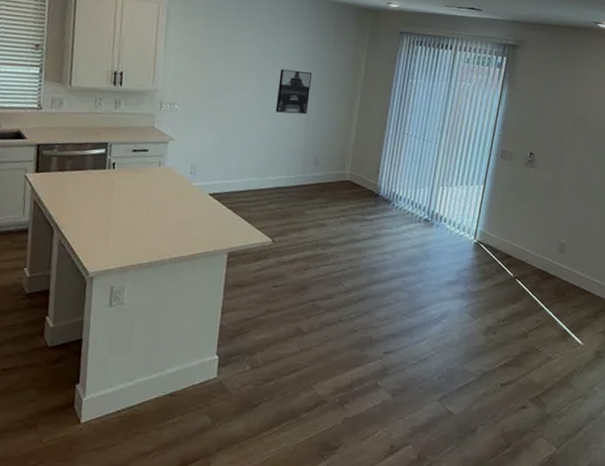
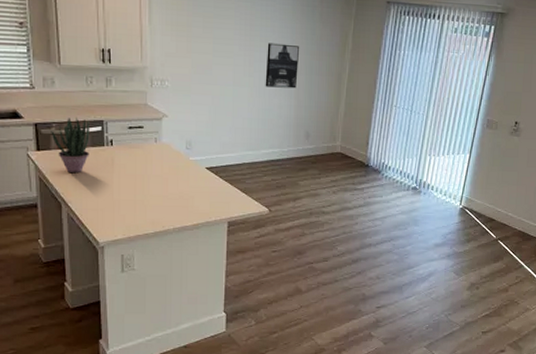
potted plant: none [52,139,94,197] -> present [51,117,90,174]

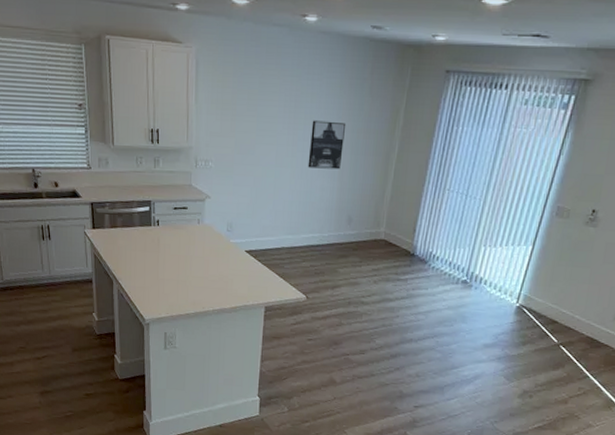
potted plant: present [51,117,90,174] -> none [105,197,139,252]

